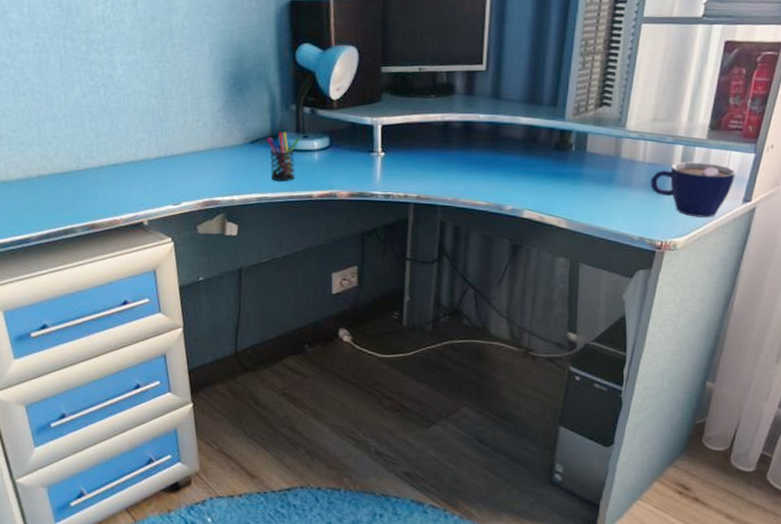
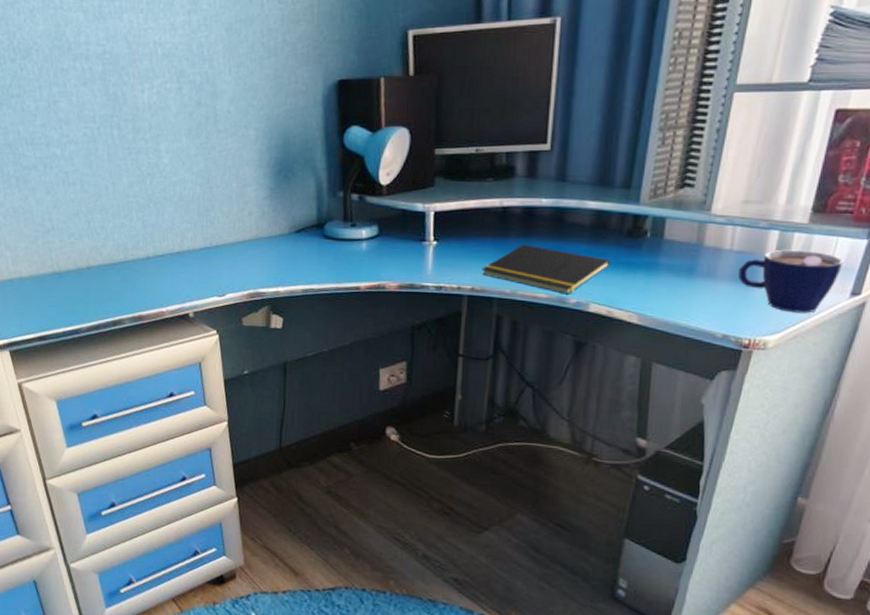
pen holder: present [266,132,300,182] -> none [312,220,348,273]
notepad: none [426,155,541,202] -> present [481,244,611,295]

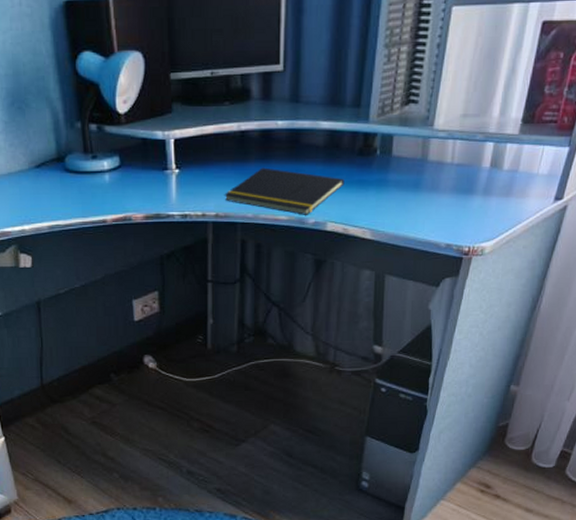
cup: present [738,249,844,313] -> none [459,160,549,220]

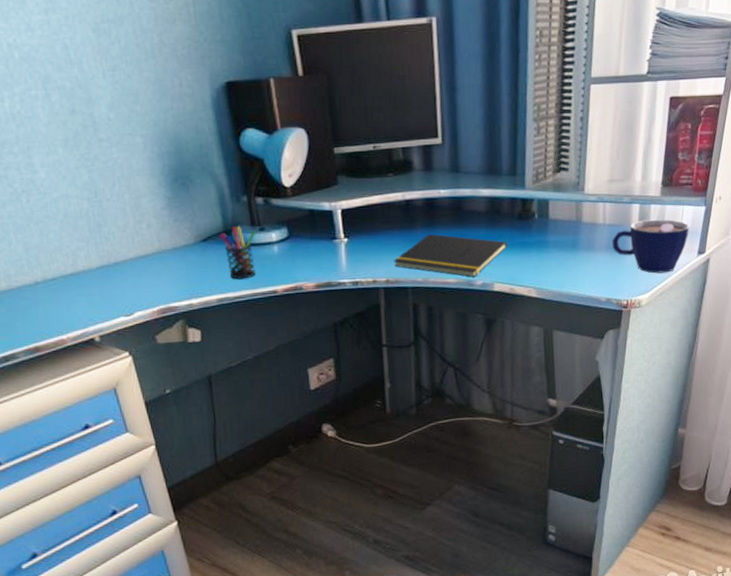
pen holder: none [52,153,89,207] -> present [219,226,256,280]
cup: none [459,160,549,220] -> present [612,219,690,274]

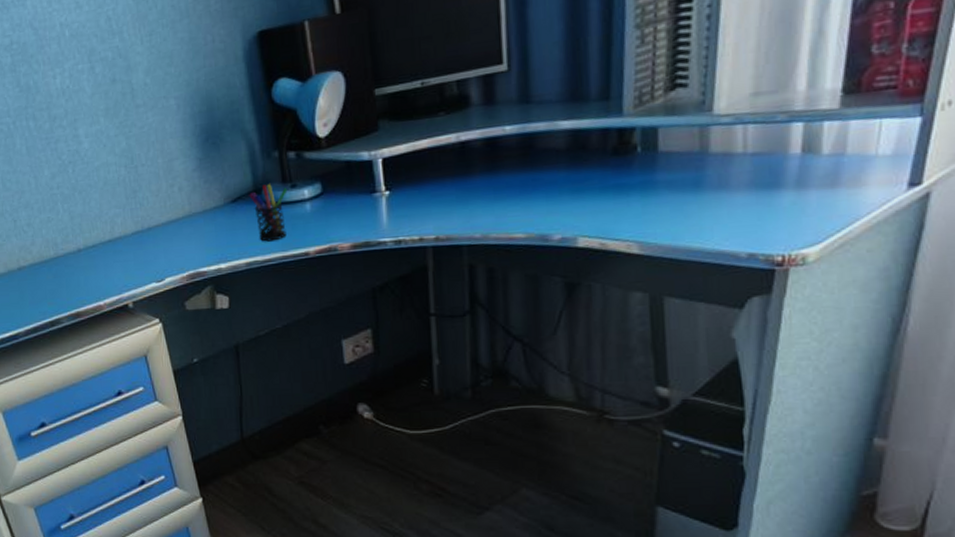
notepad: present [393,234,508,278] -> none [444,180,597,231]
cup: present [612,219,690,274] -> none [758,139,894,217]

